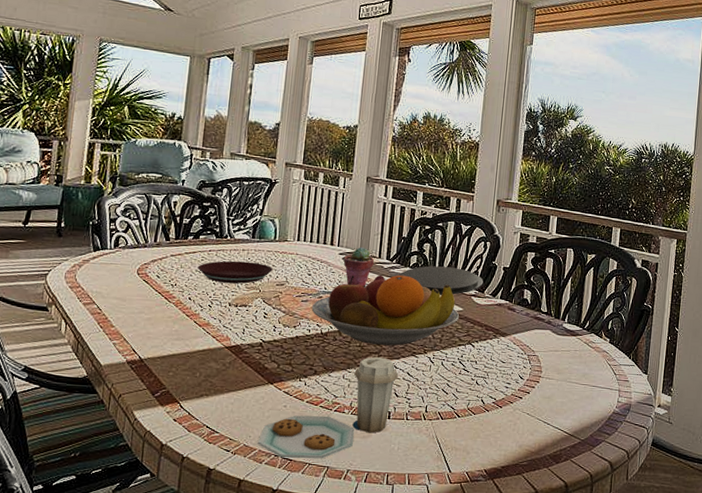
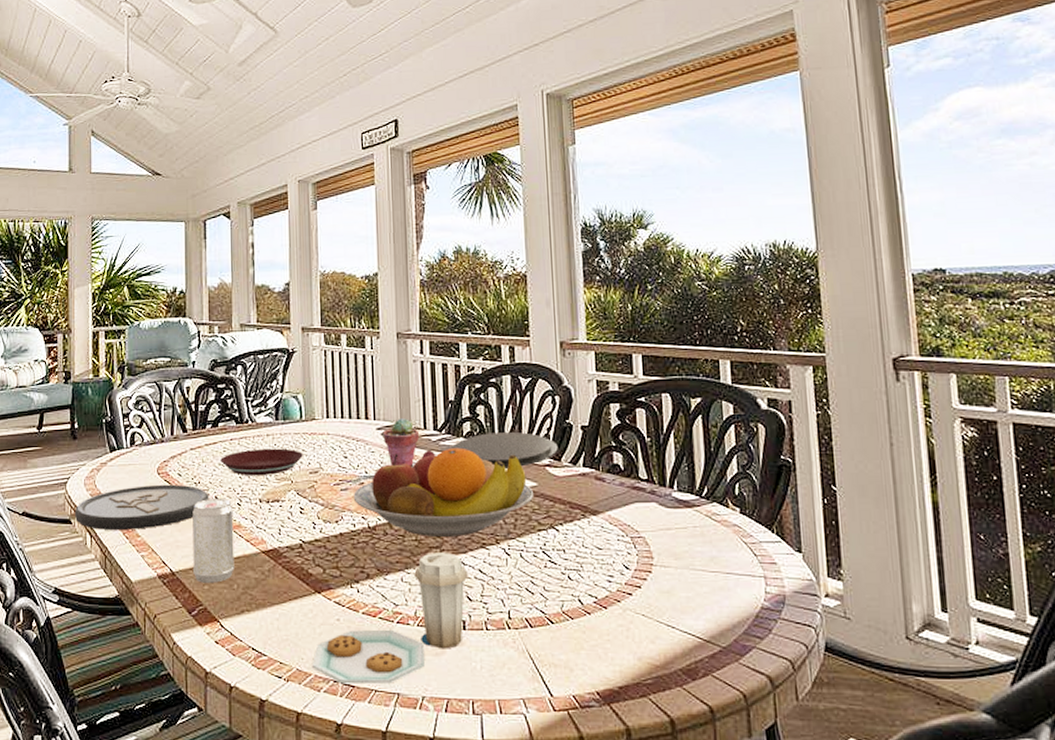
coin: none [52,283,184,321] -> present [75,484,209,530]
beverage can: none [161,299,204,371] -> present [192,499,234,583]

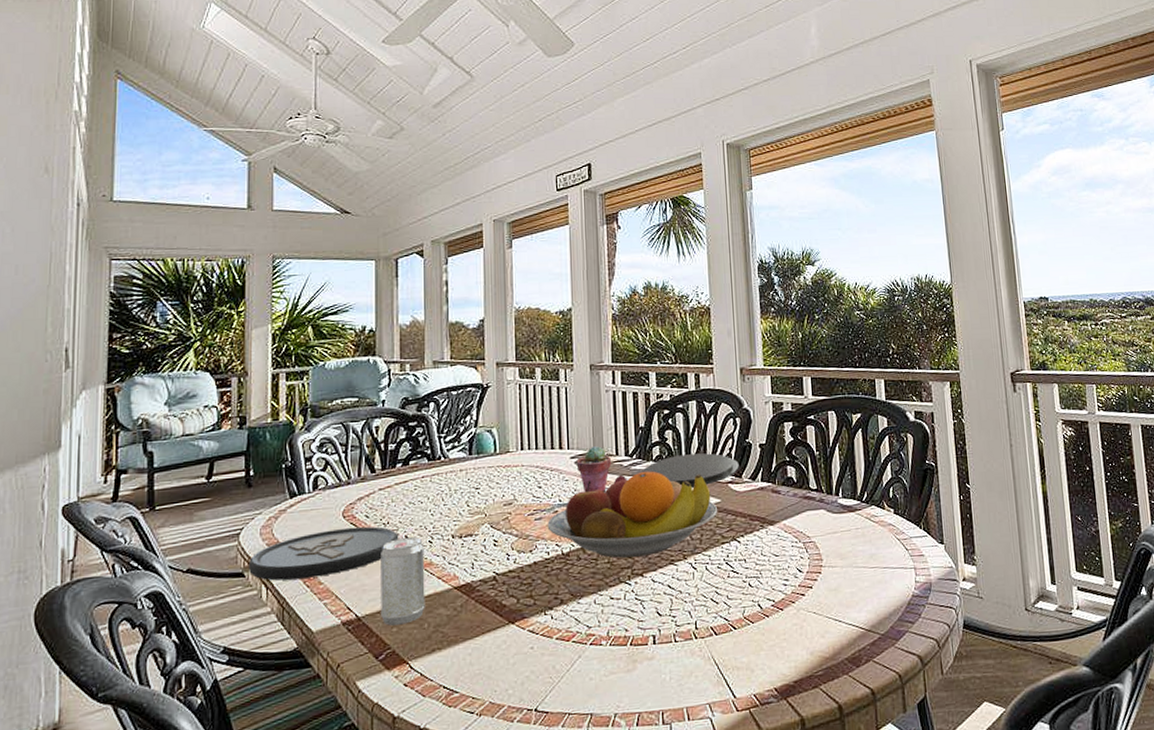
plate: present [220,448,303,475] -> none [411,482,497,512]
plate: present [311,552,468,685] -> none [505,572,658,712]

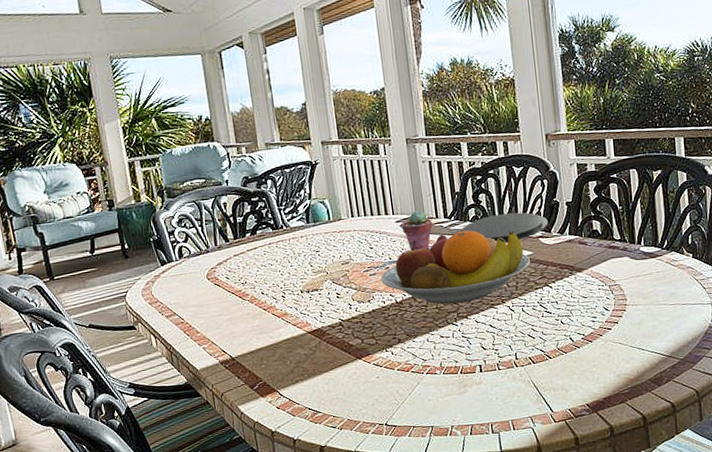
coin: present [249,526,399,581] -> none [137,286,257,332]
beverage can: present [381,537,425,626] -> none [243,293,286,363]

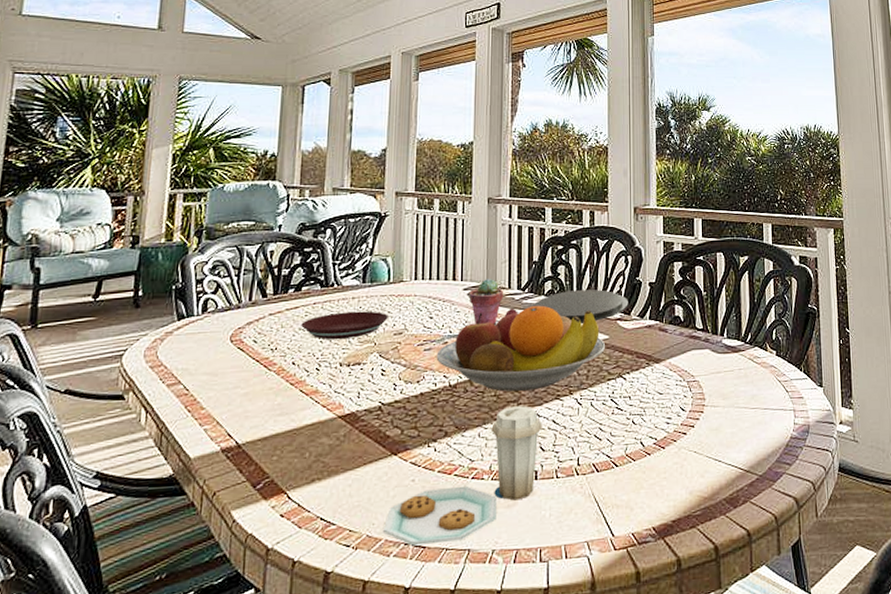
plate: none [262,246,335,273] -> present [301,311,388,339]
plate: none [359,315,481,426] -> present [382,406,542,546]

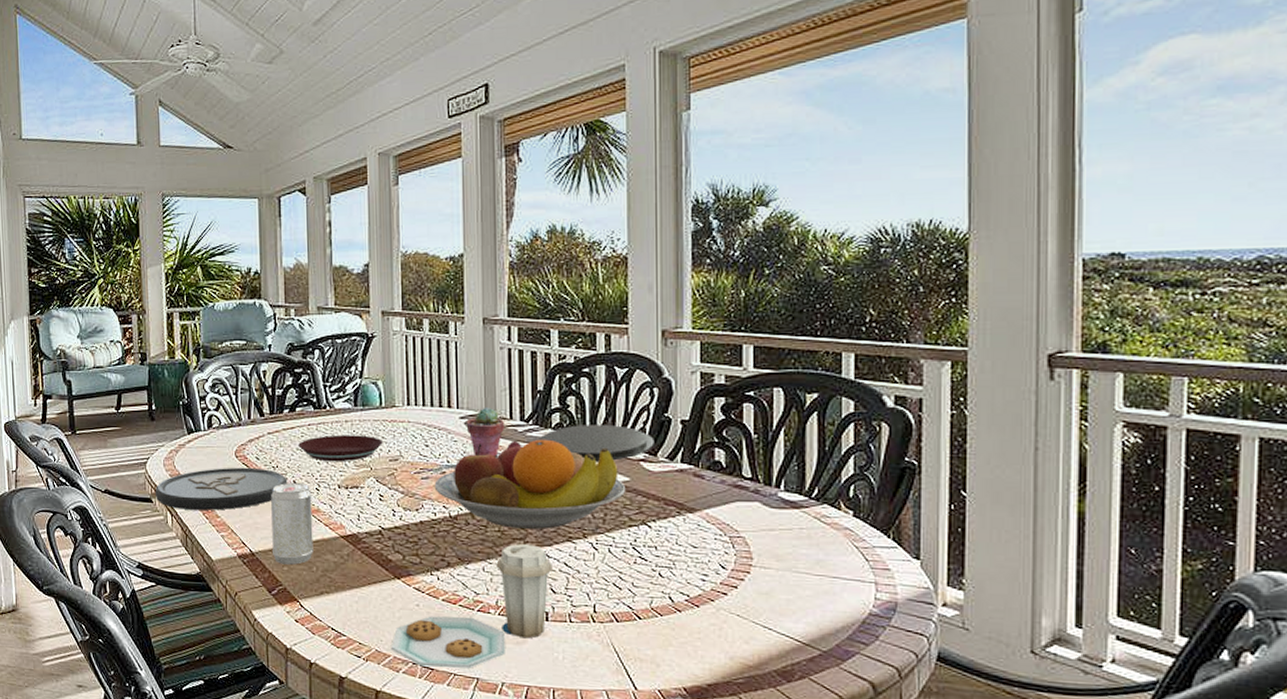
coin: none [129,351,286,404] -> present [155,467,288,511]
beverage can: none [262,364,311,454] -> present [271,483,313,565]

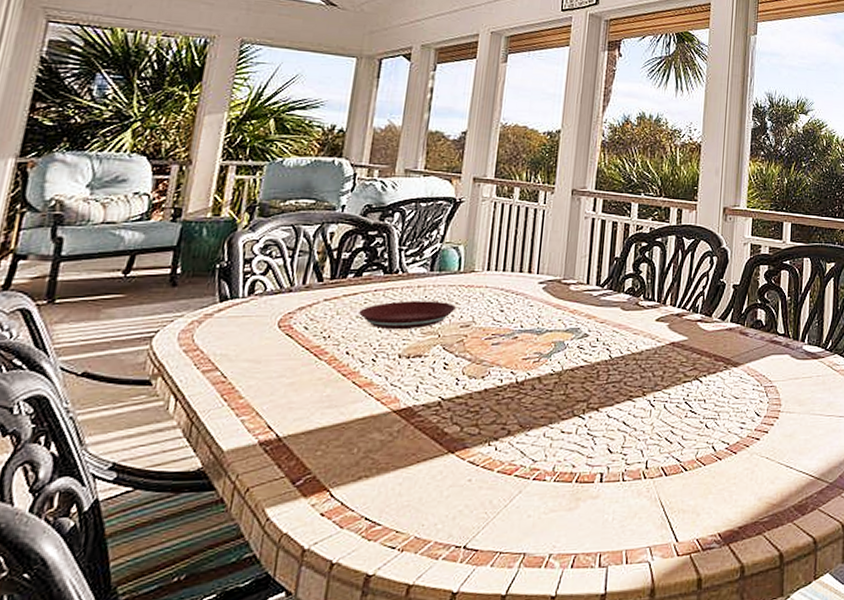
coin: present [155,467,288,511] -> none [157,338,339,392]
beverage can: present [271,483,313,565] -> none [305,354,366,448]
plate: present [390,544,552,669] -> none [432,406,612,549]
fruit bowl: present [434,439,625,530] -> none [504,303,683,392]
potted succulent: present [466,406,504,457] -> none [544,272,581,321]
plate: present [537,425,654,462] -> none [610,289,711,323]

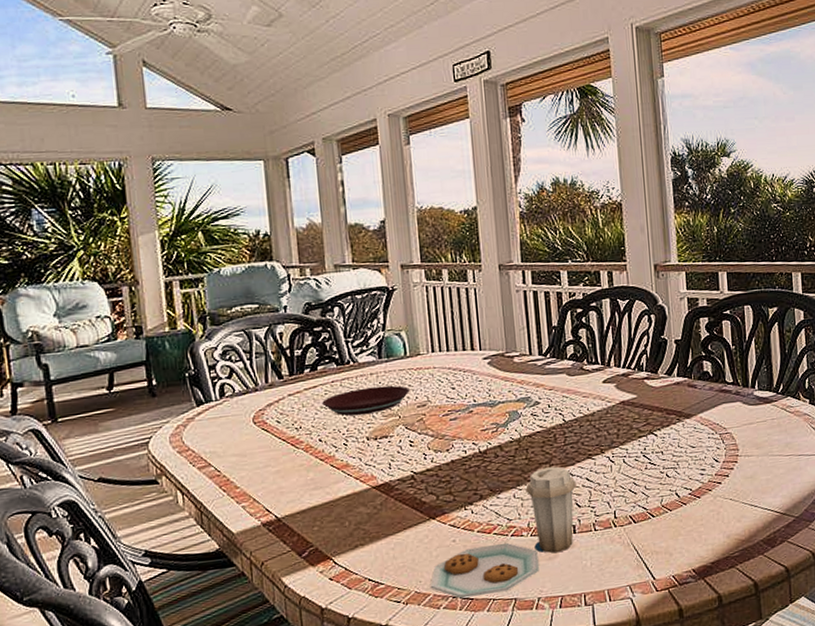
plate: none [432,406,612,549] -> present [430,466,576,599]

